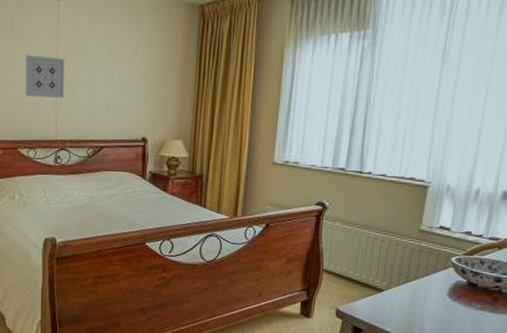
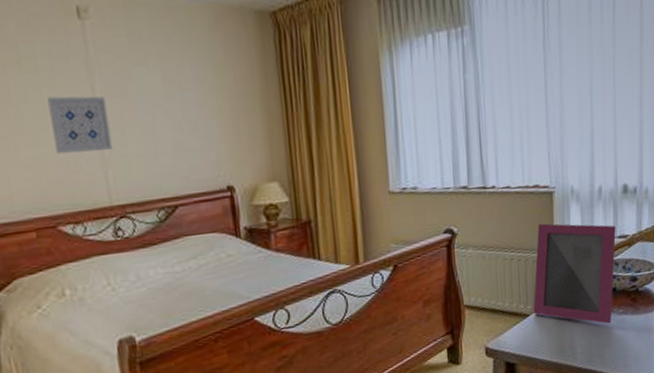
picture frame: none [388,213,488,316] -> present [533,223,616,324]

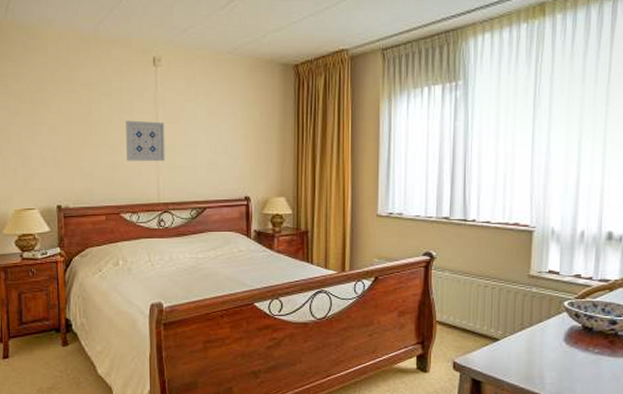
picture frame: present [533,223,616,324] -> none [504,259,597,361]

